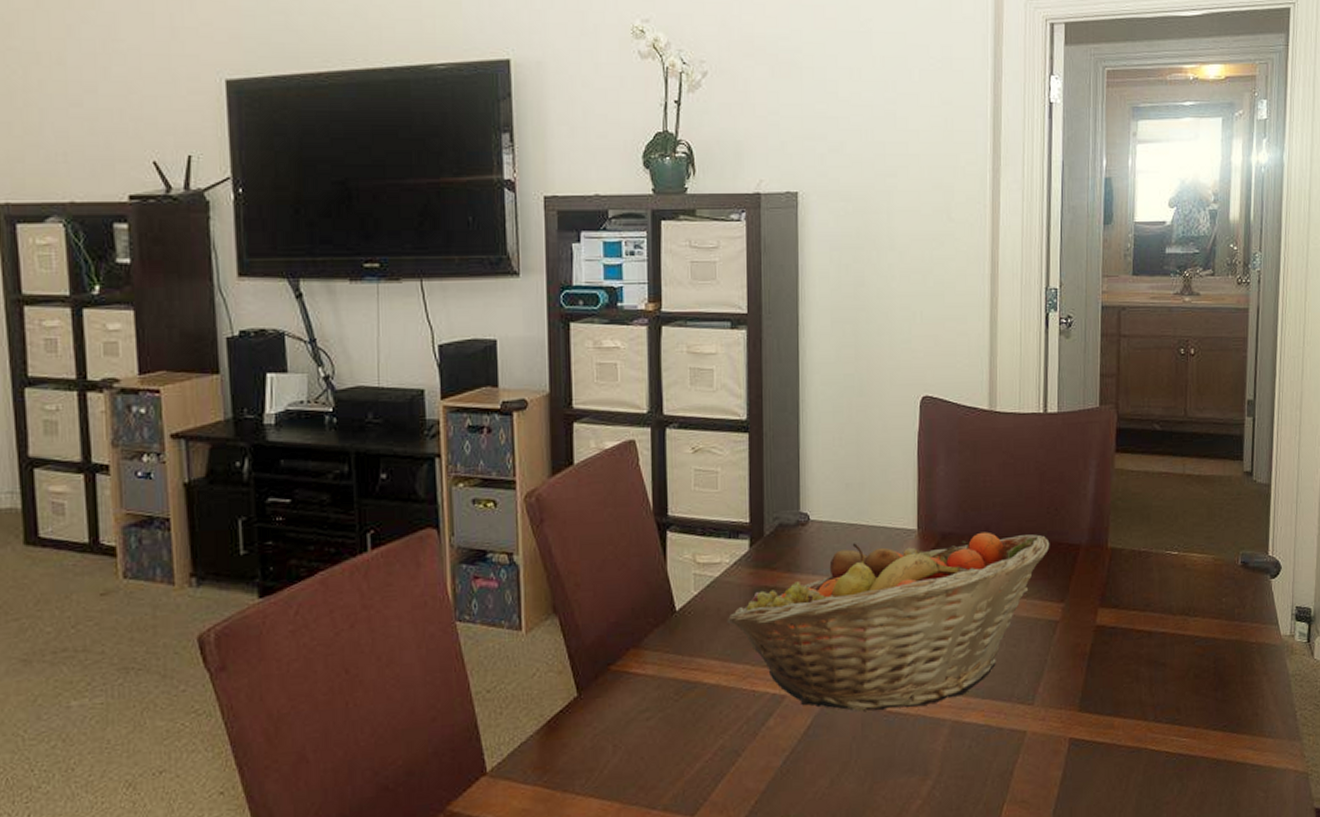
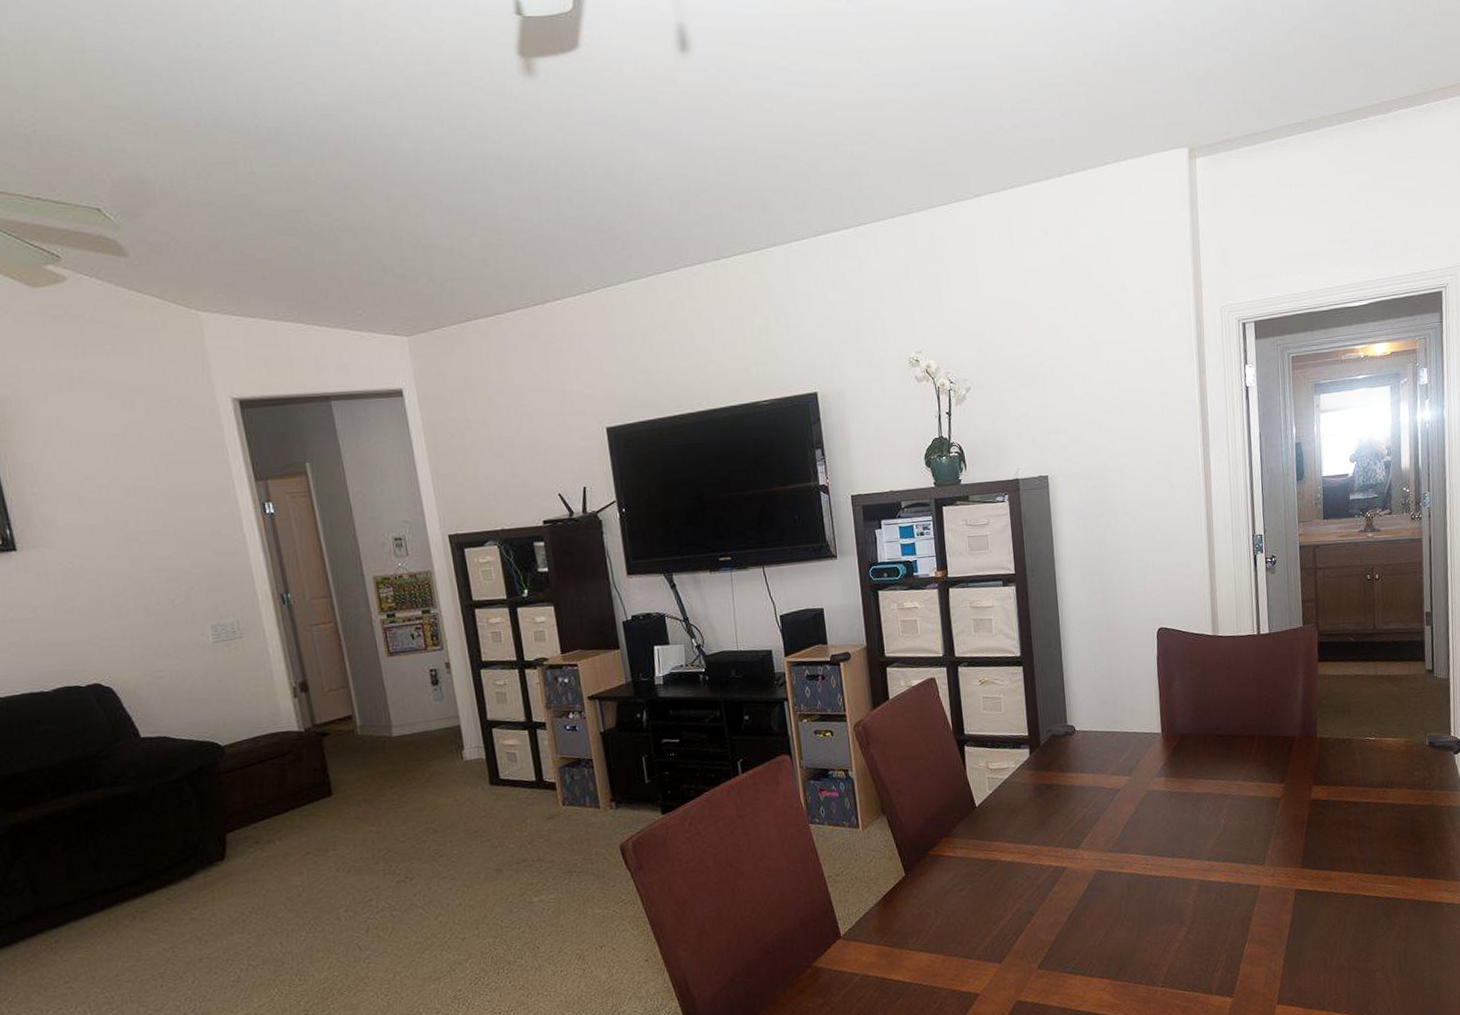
fruit basket: present [727,532,1050,712] -> none [1016,730,1270,877]

